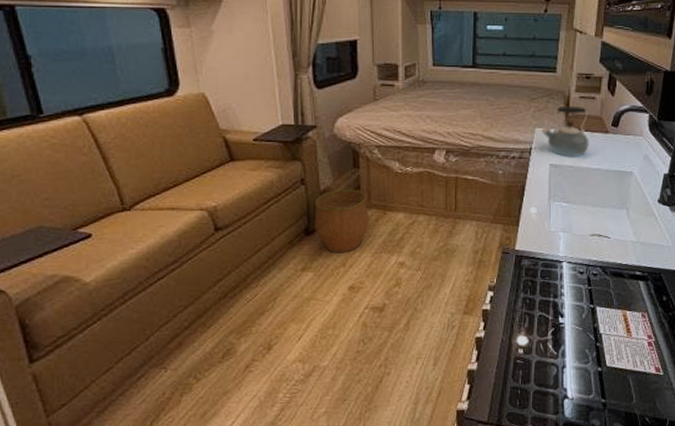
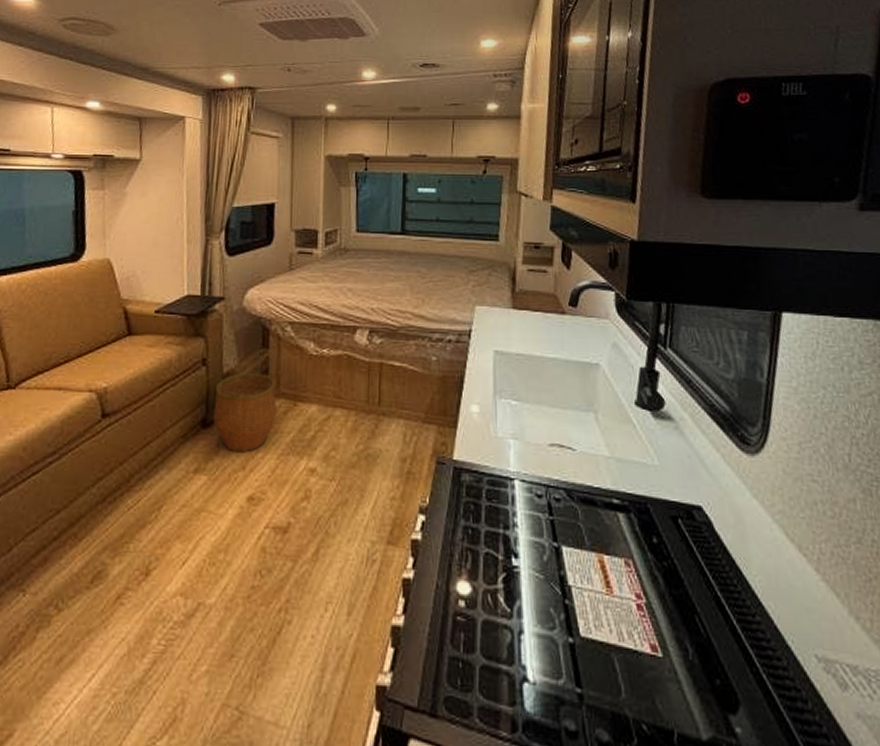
kettle: present [541,107,589,157] -> none [482,281,542,343]

